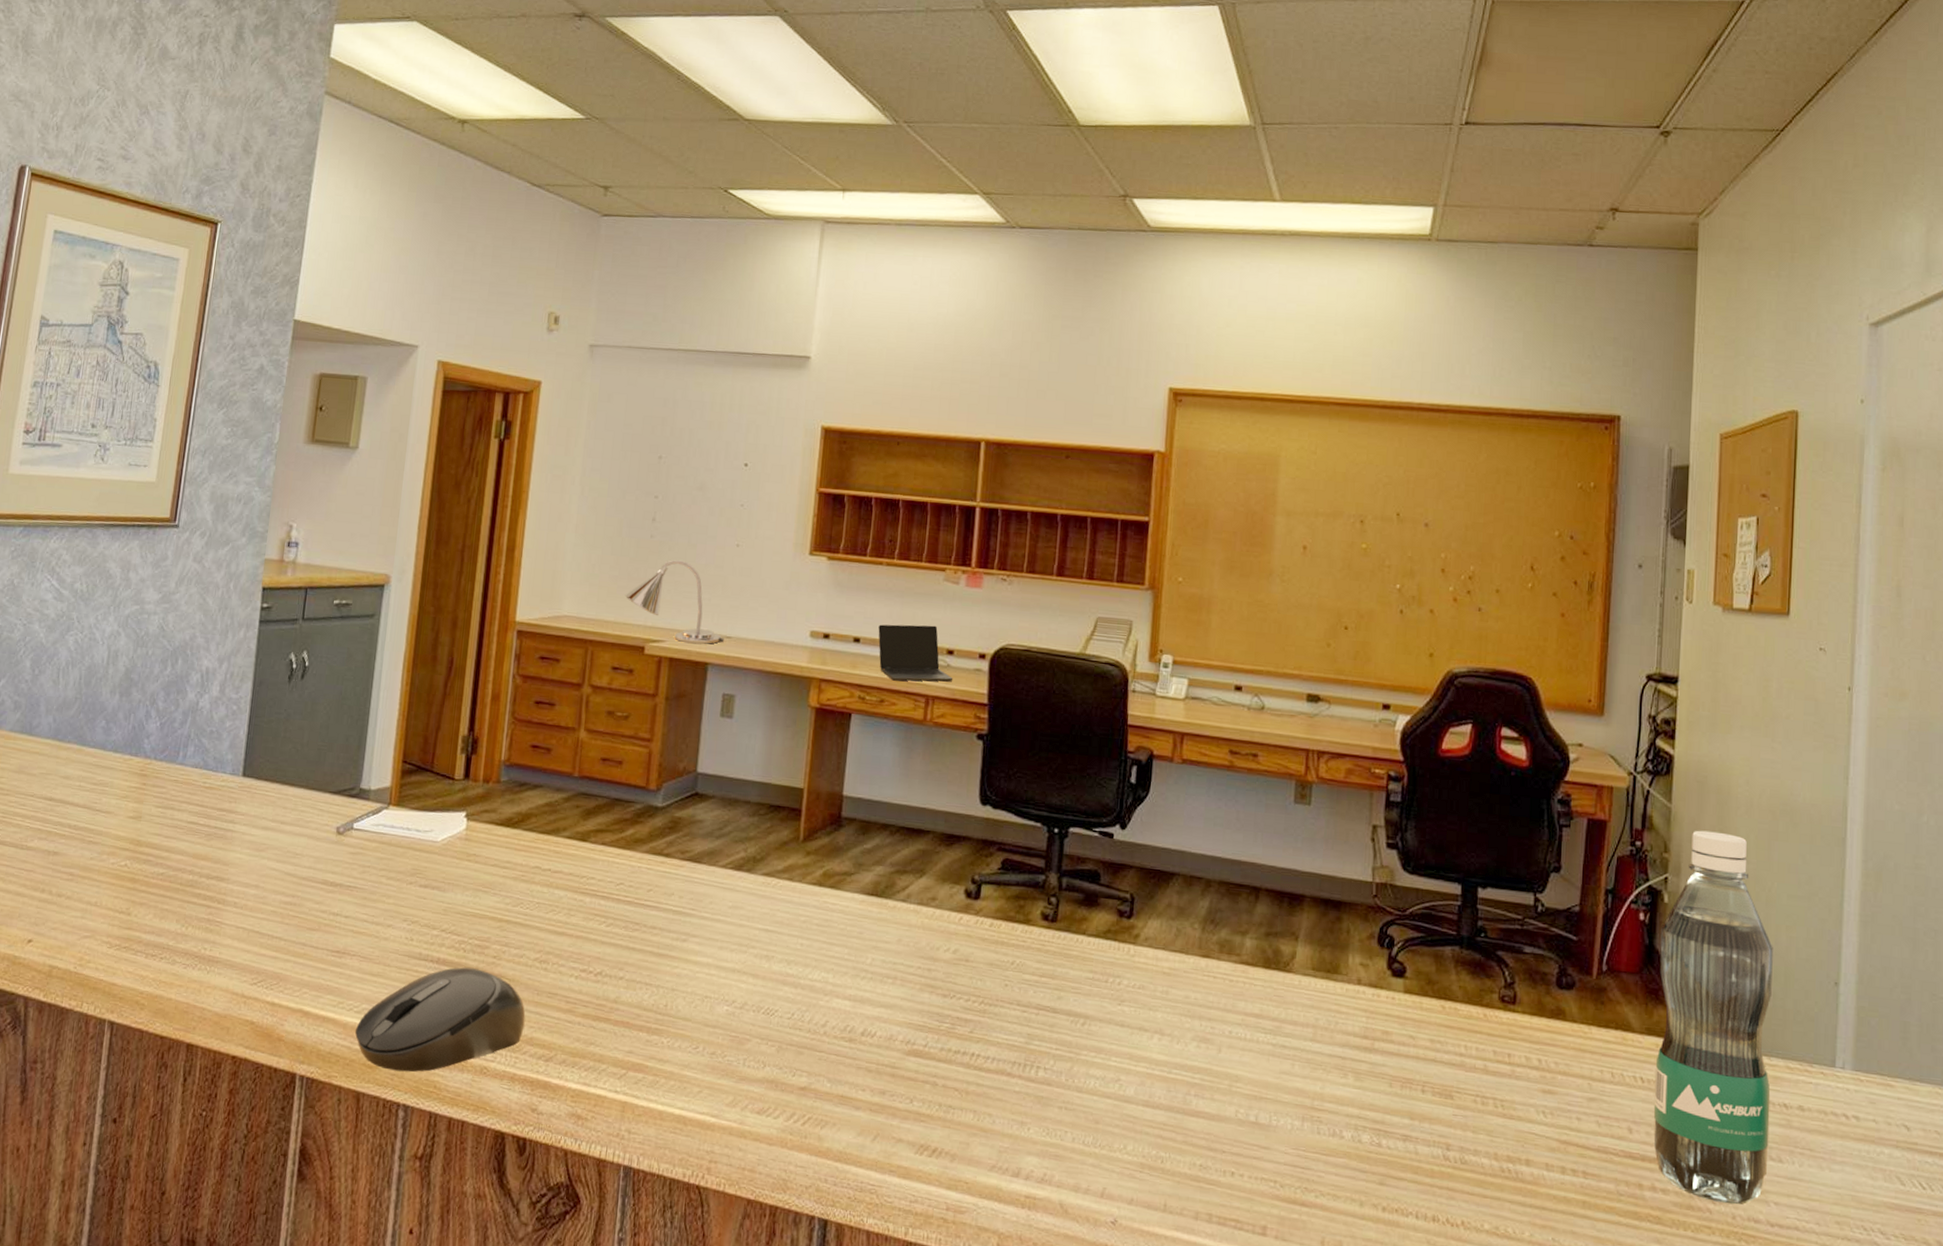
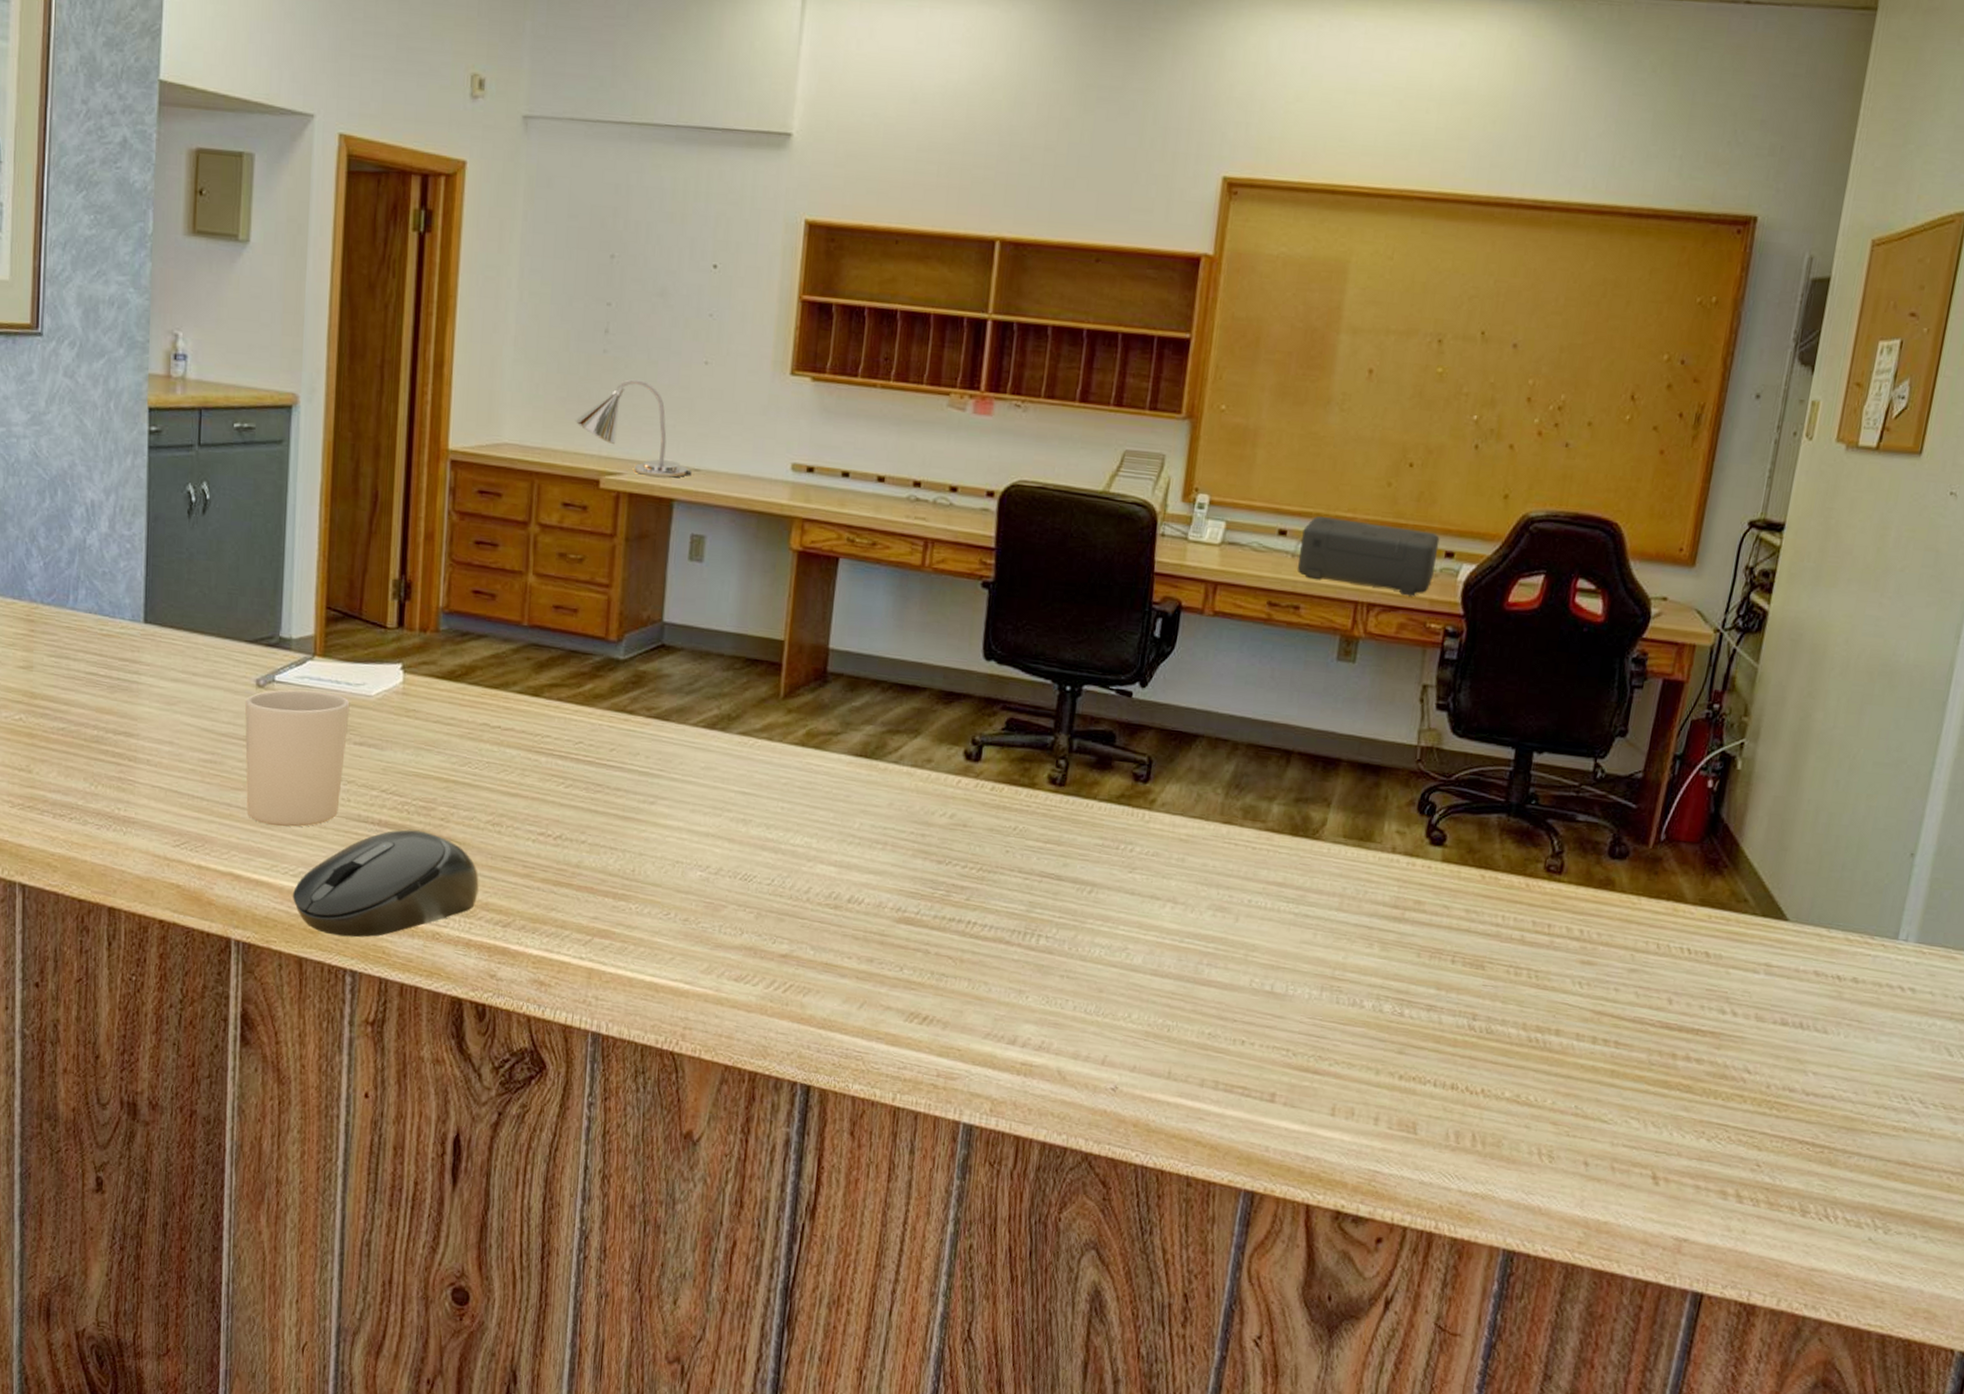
mug: none [319,836,418,966] -> present [244,689,350,827]
laptop: present [878,624,953,682] -> none [870,456,957,523]
storage case: none [1254,674,1377,743] -> present [1298,516,1440,595]
bottle: present [1653,830,1773,1205] -> none [1693,692,1850,1075]

